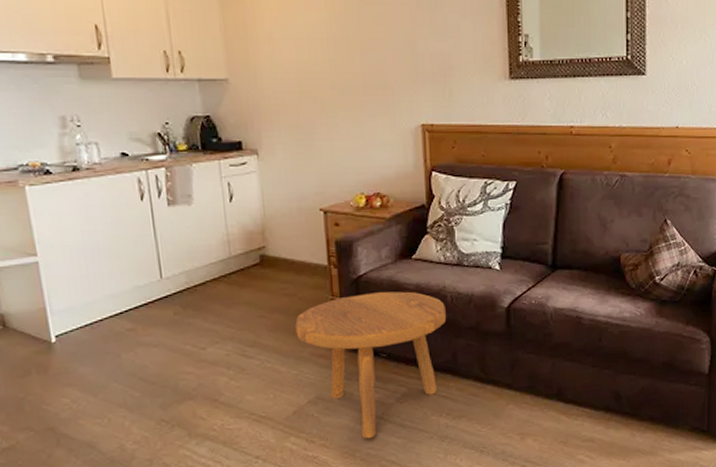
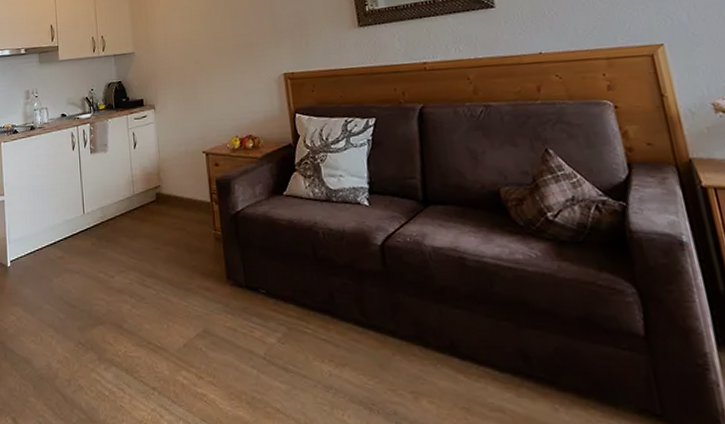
footstool: present [295,291,447,439] -> none [184,227,321,380]

